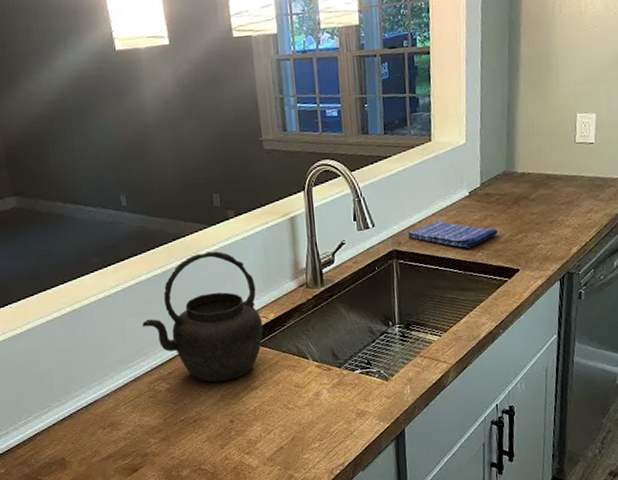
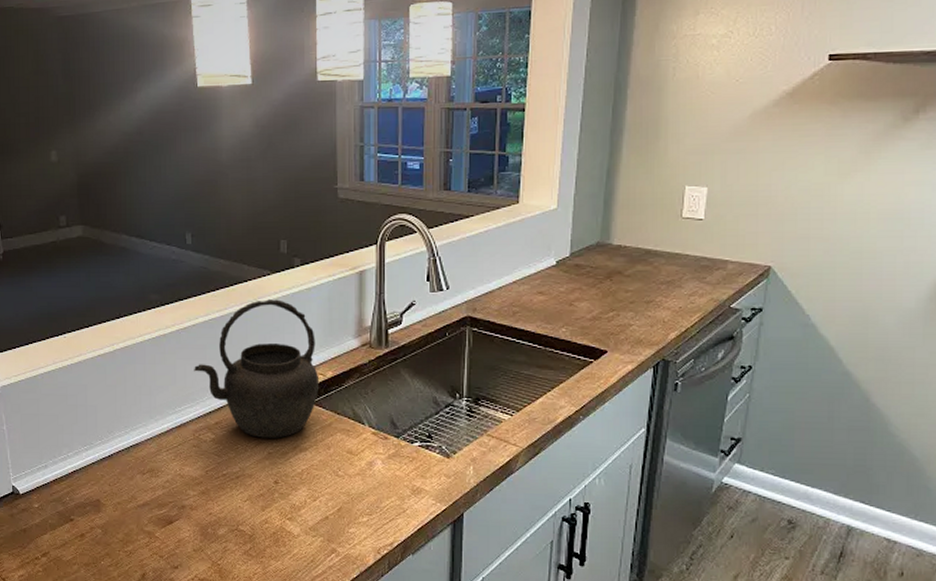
dish towel: present [407,221,499,249] -> none [484,290,587,322]

